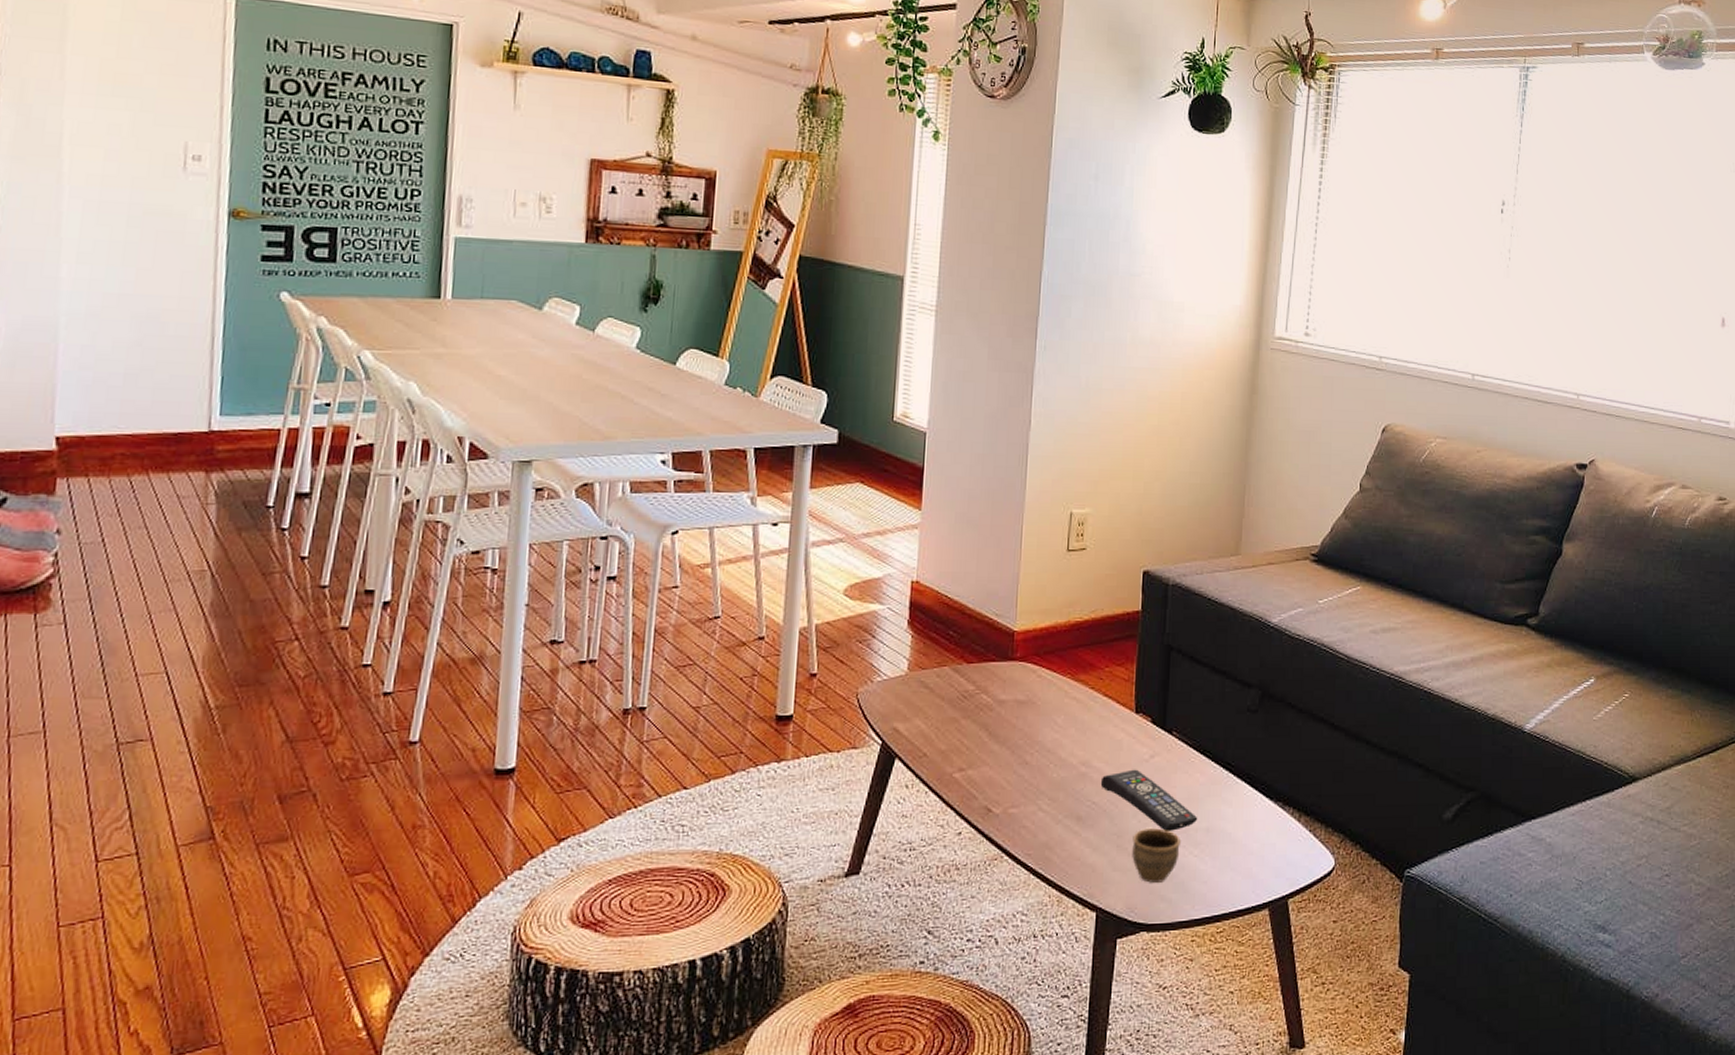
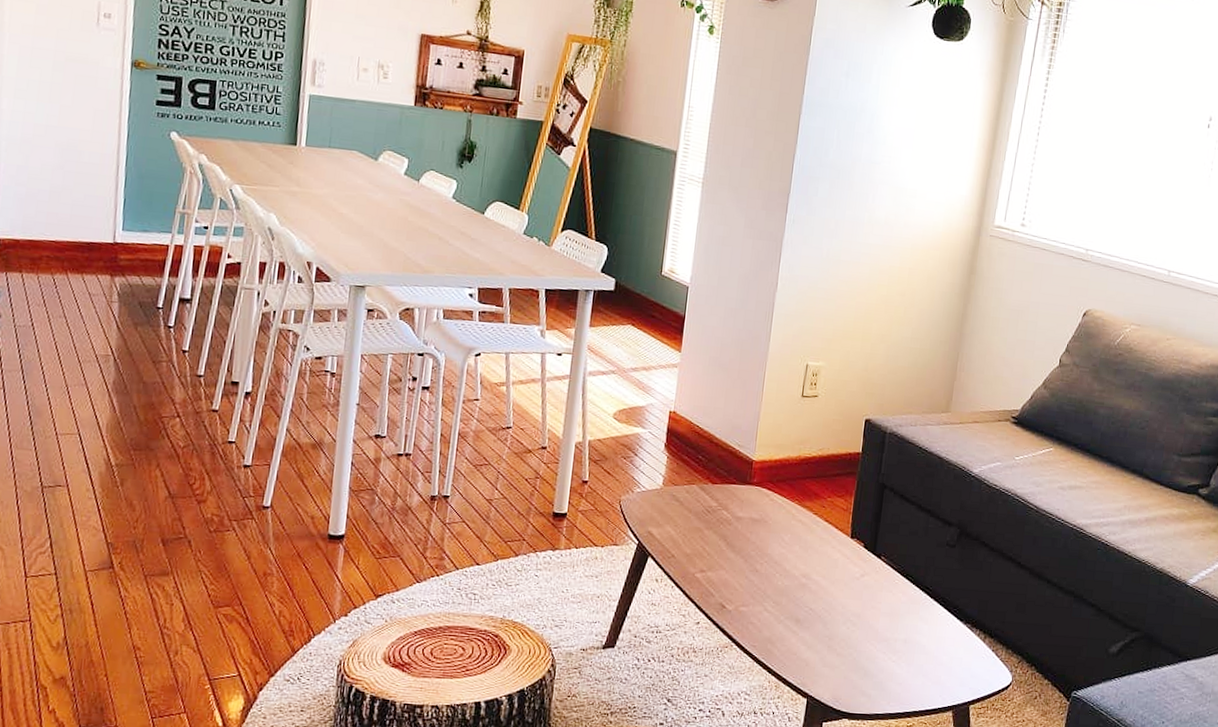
remote control: present [1100,769,1198,831] -> none [817,584,898,639]
cup: present [1132,828,1180,883] -> none [840,634,882,680]

